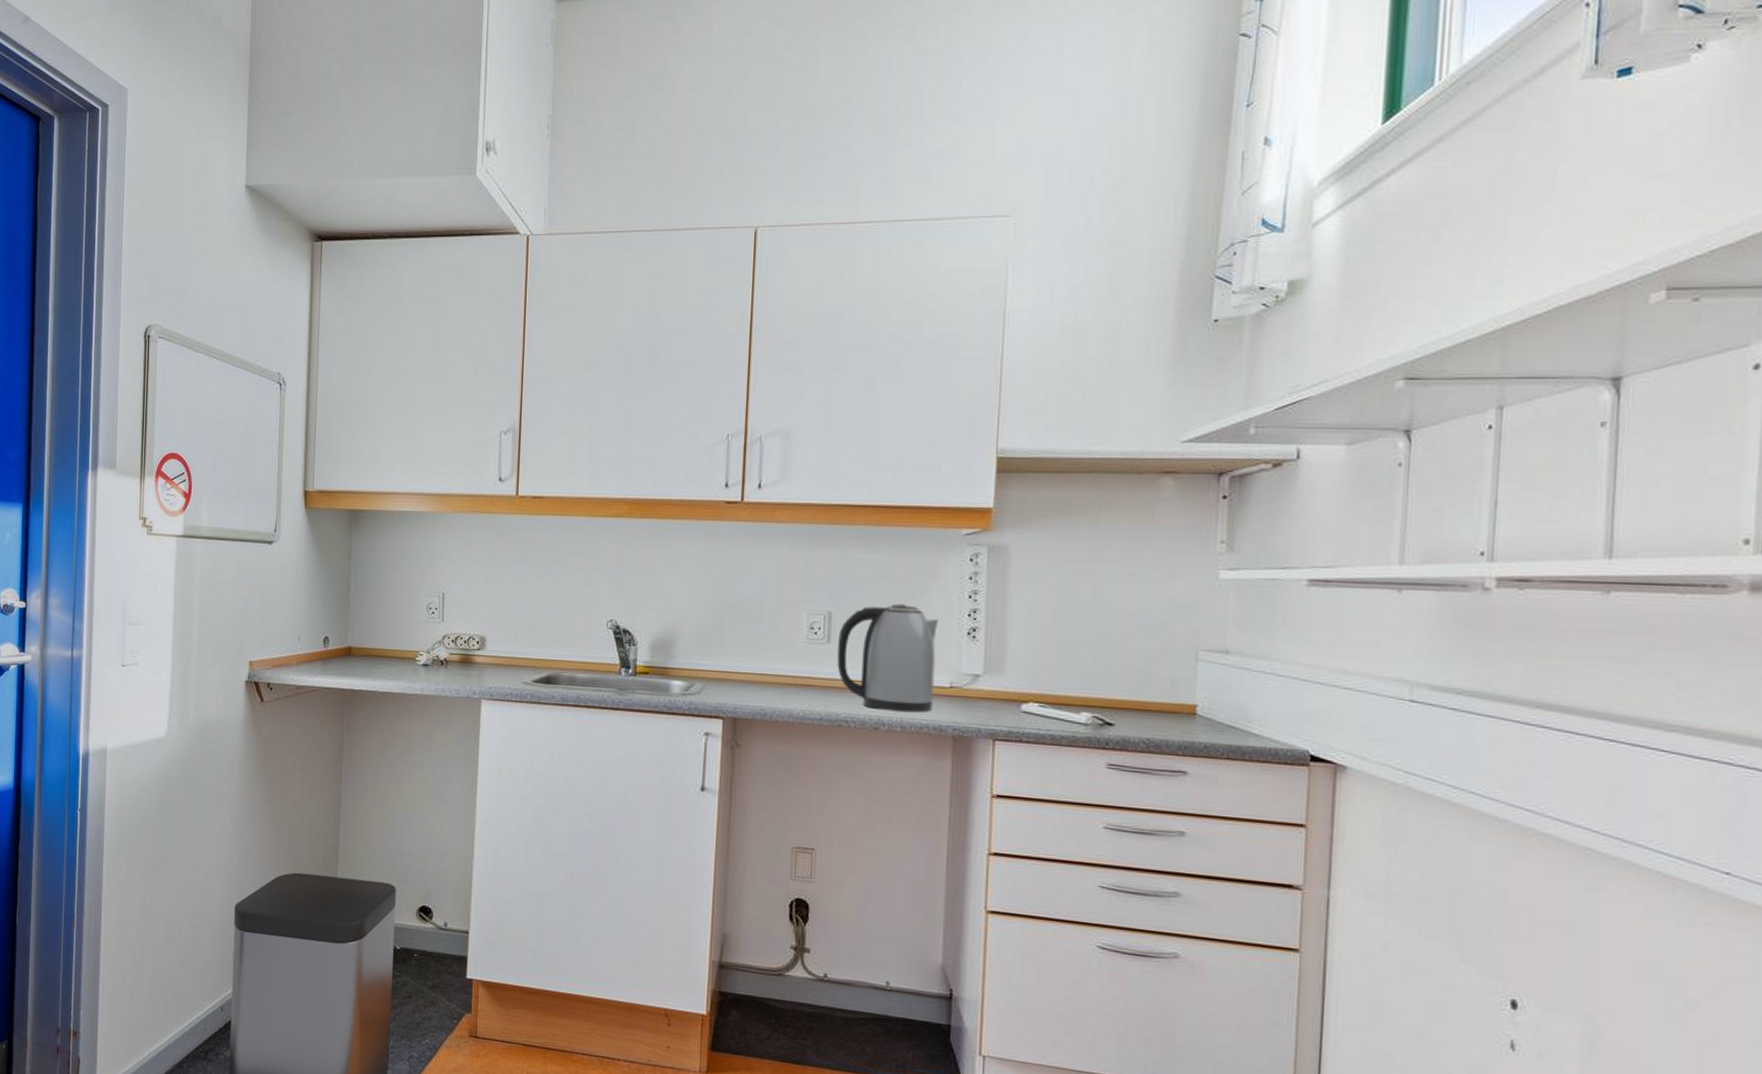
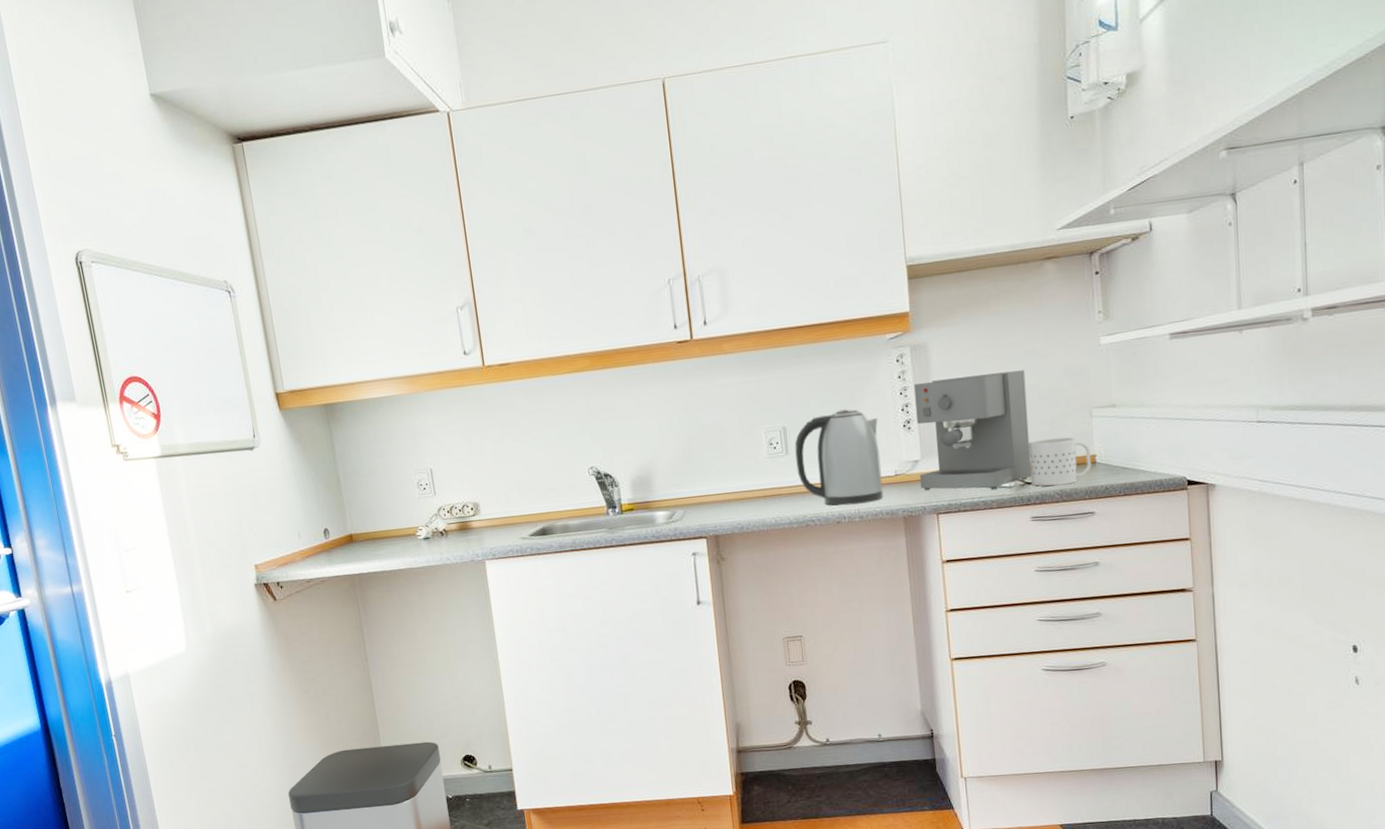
coffee maker: none [977,588,1122,725] -> present [914,370,1032,490]
mug: none [1112,676,1191,734] -> present [1028,437,1092,487]

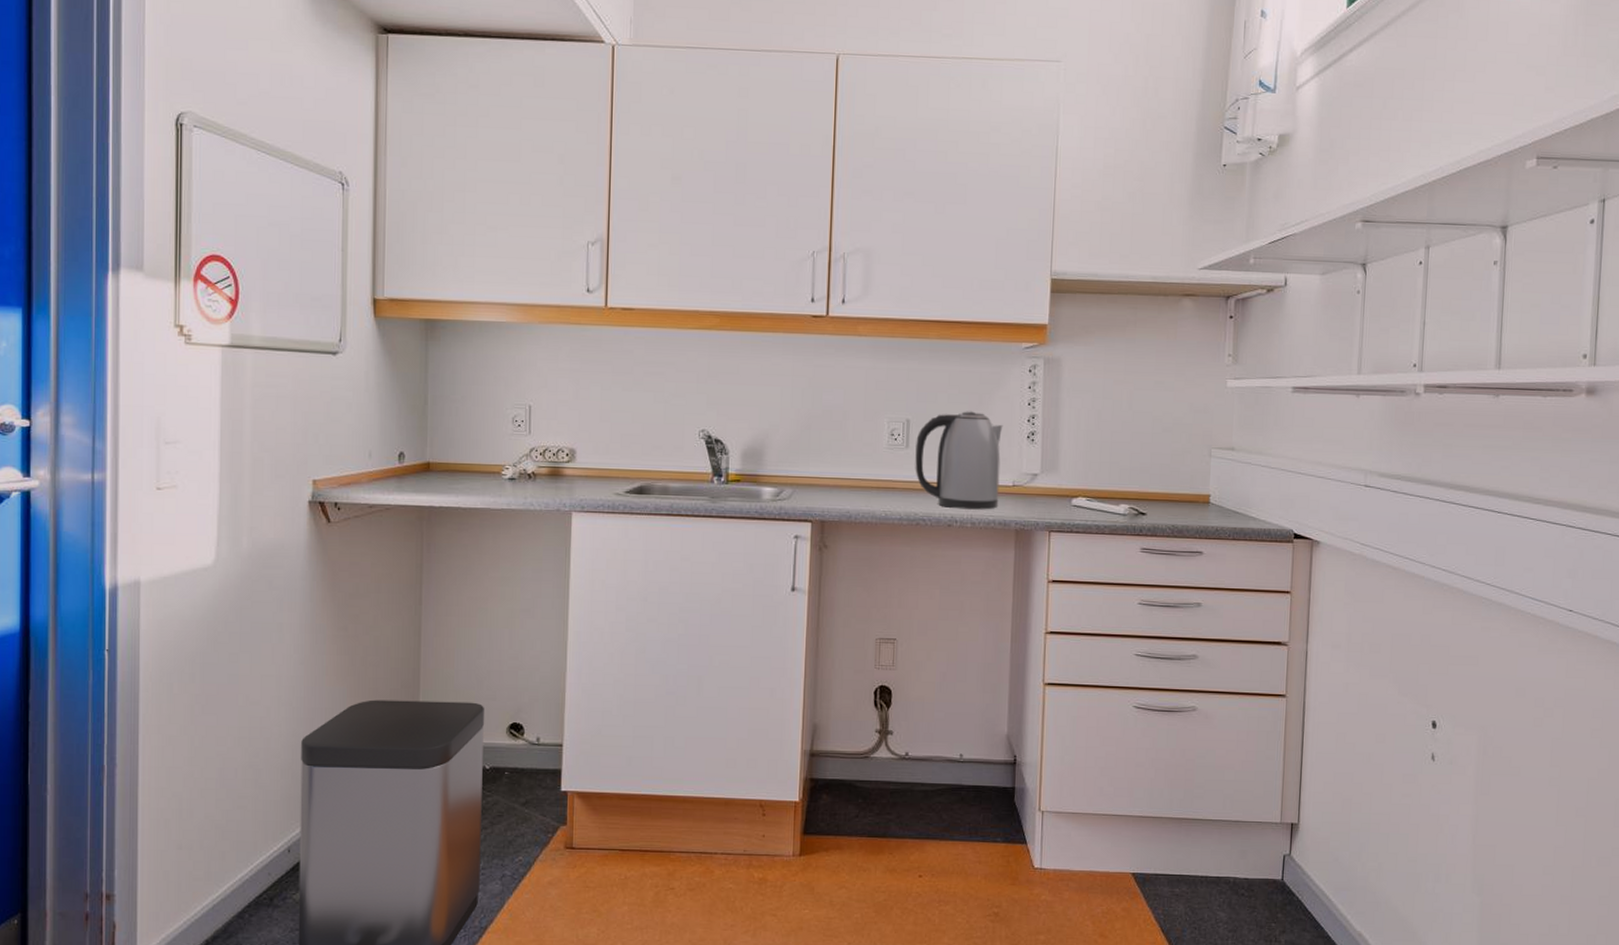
coffee maker: present [914,370,1032,490] -> none [1036,396,1152,516]
mug: present [1028,437,1092,487] -> none [1145,471,1206,521]

